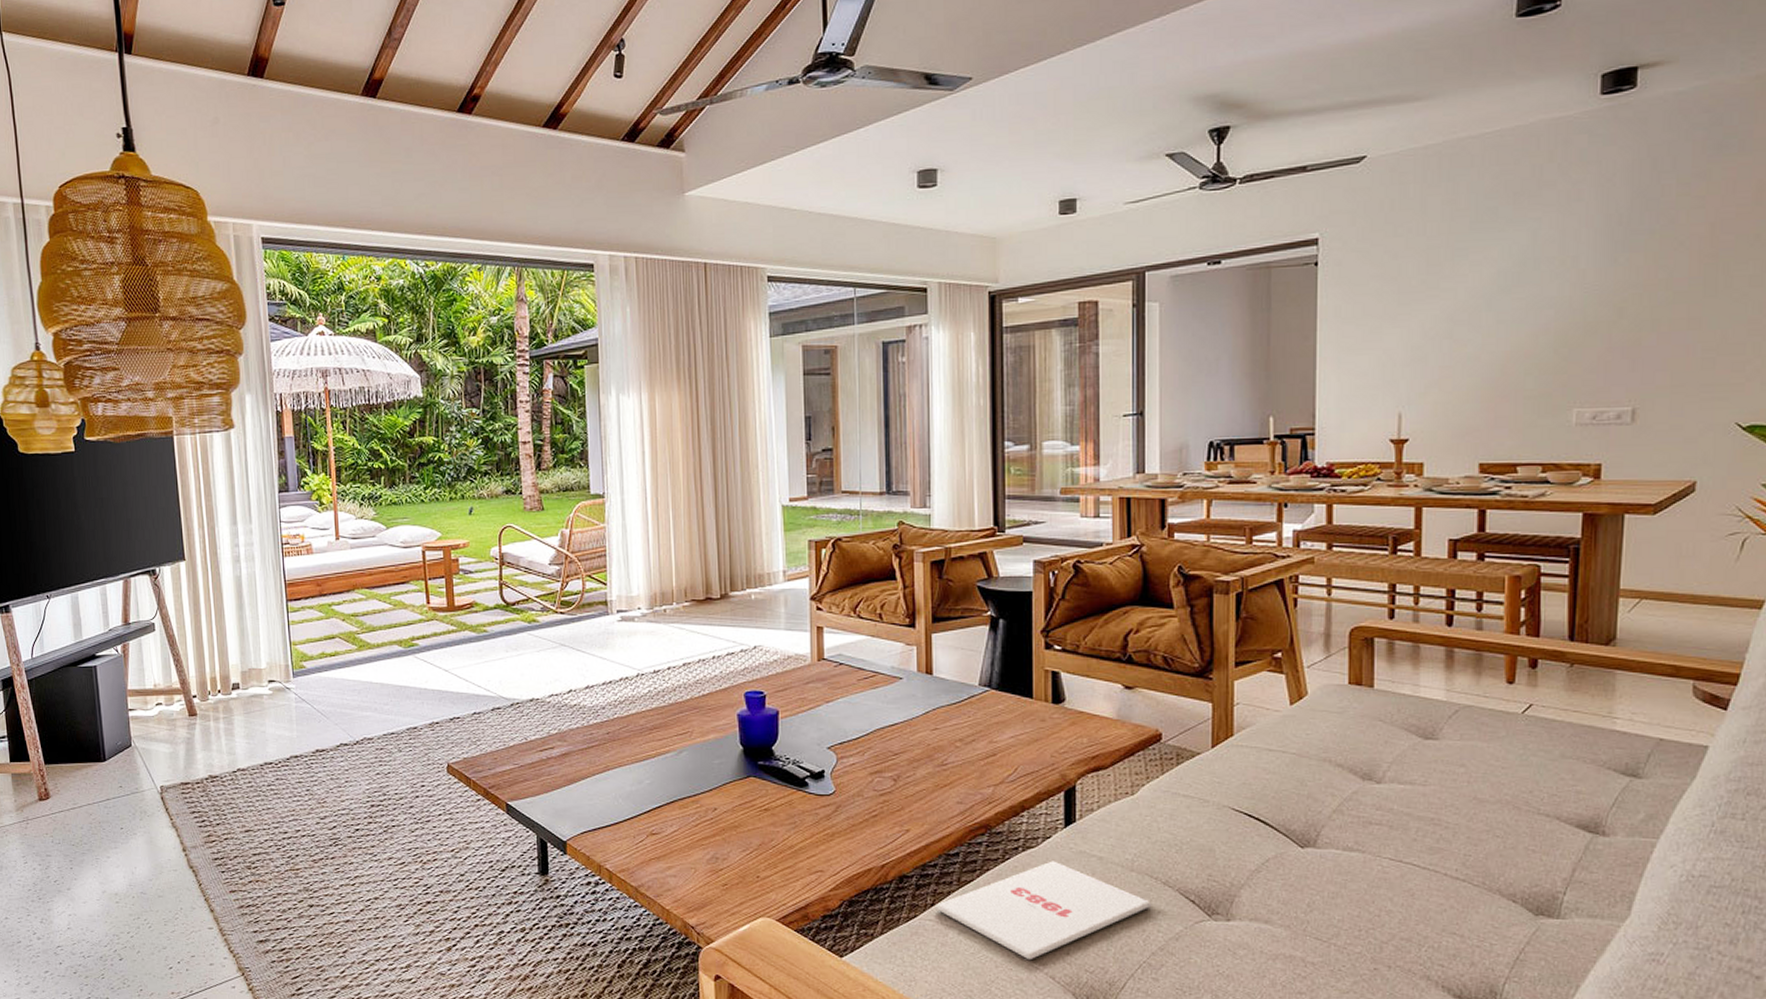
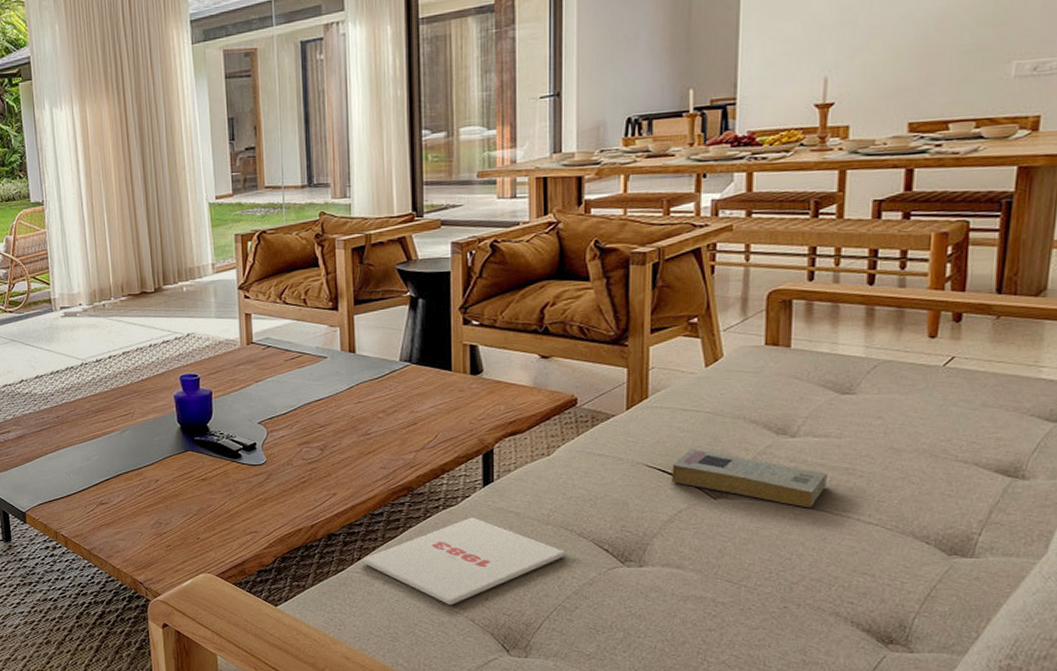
book: none [1258,791,1413,859] -> present [672,447,827,507]

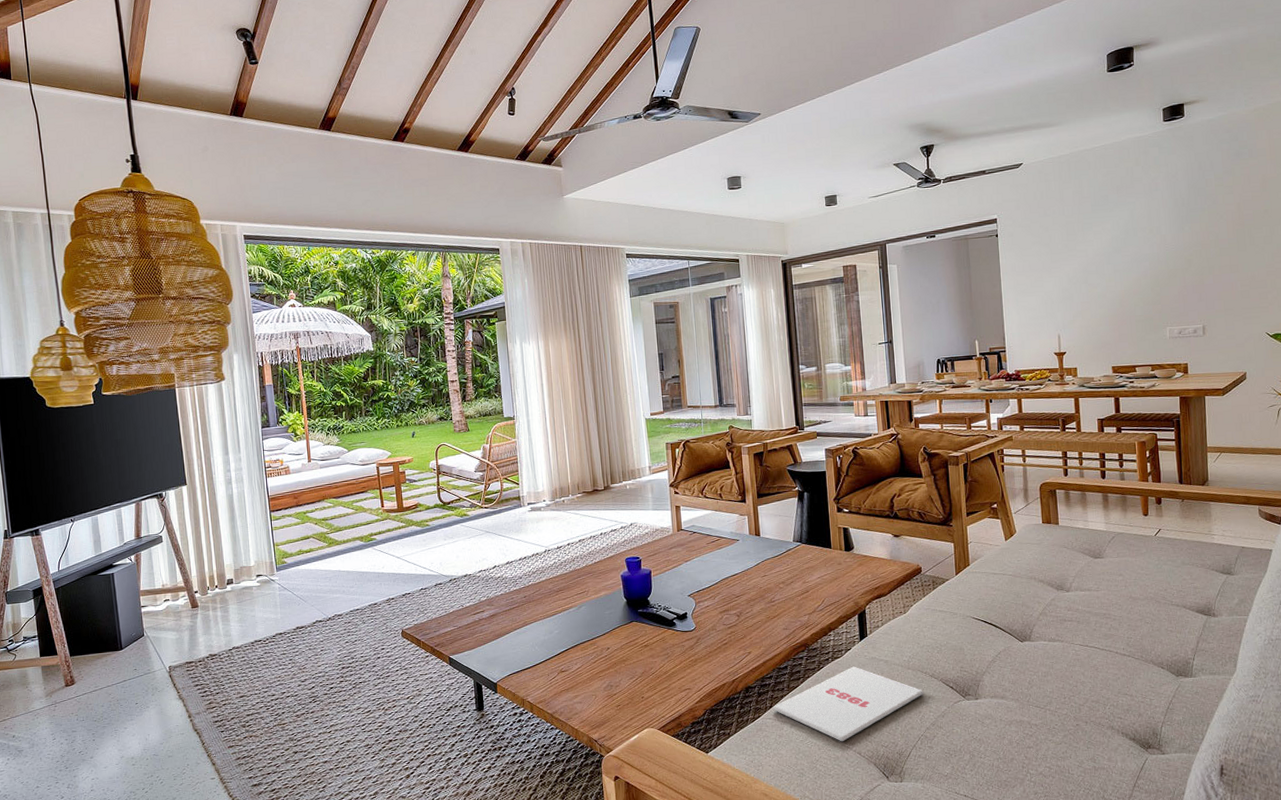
book: present [672,447,827,507] -> none [990,602,1094,645]

